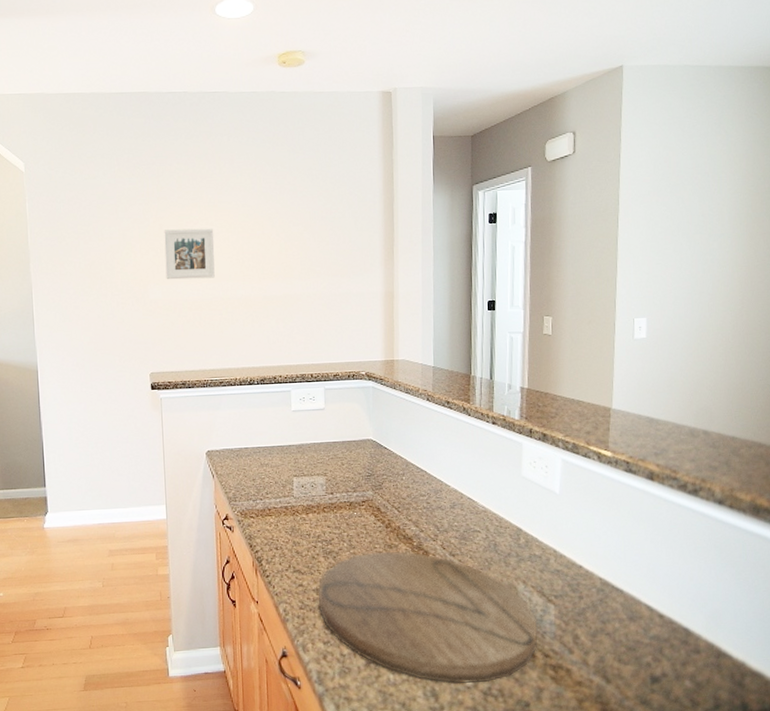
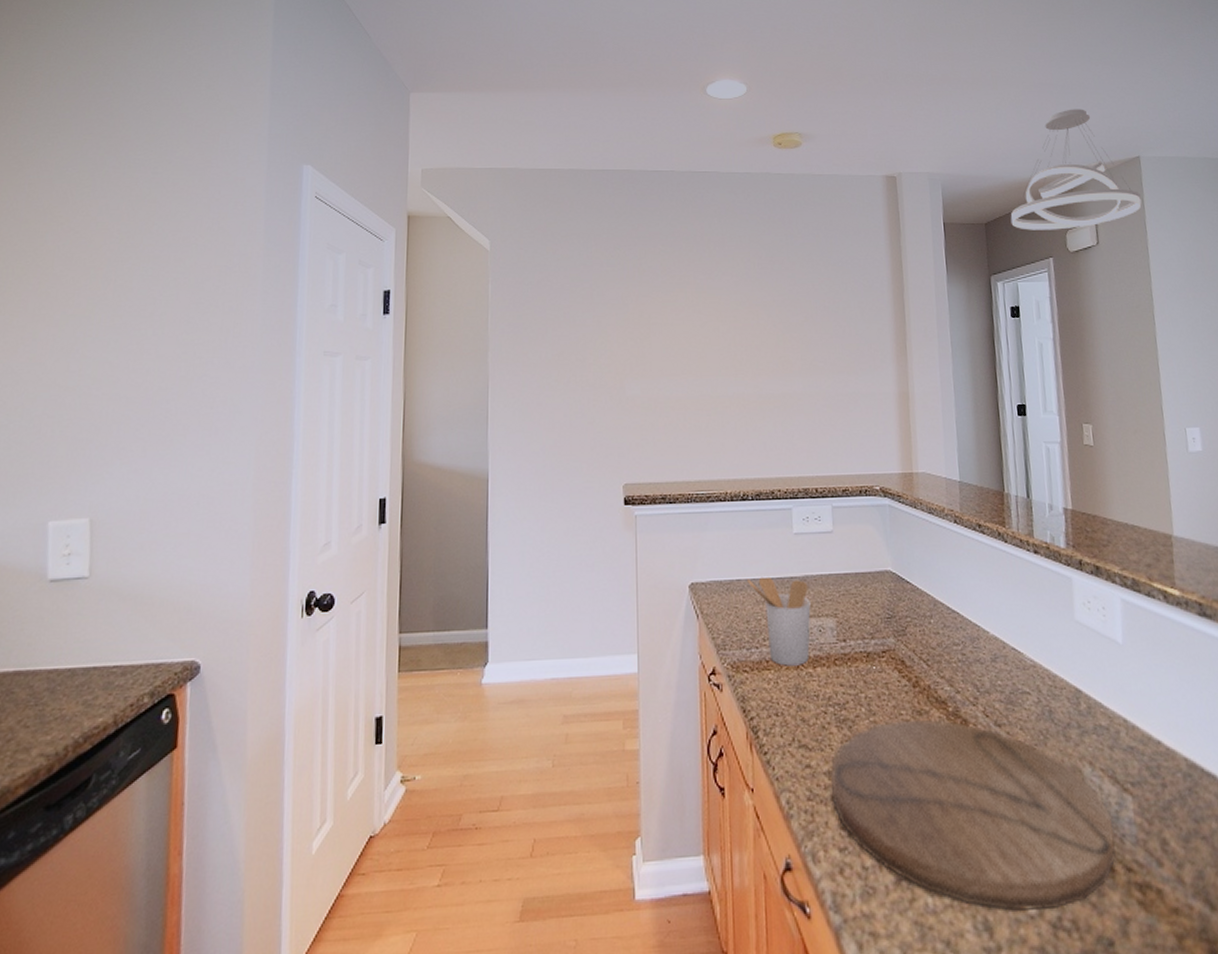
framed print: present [164,228,215,280] -> none [645,316,703,374]
utensil holder: none [254,445,305,513] -> present [747,576,811,666]
pendant light: none [495,18,619,141] -> present [1010,109,1142,230]

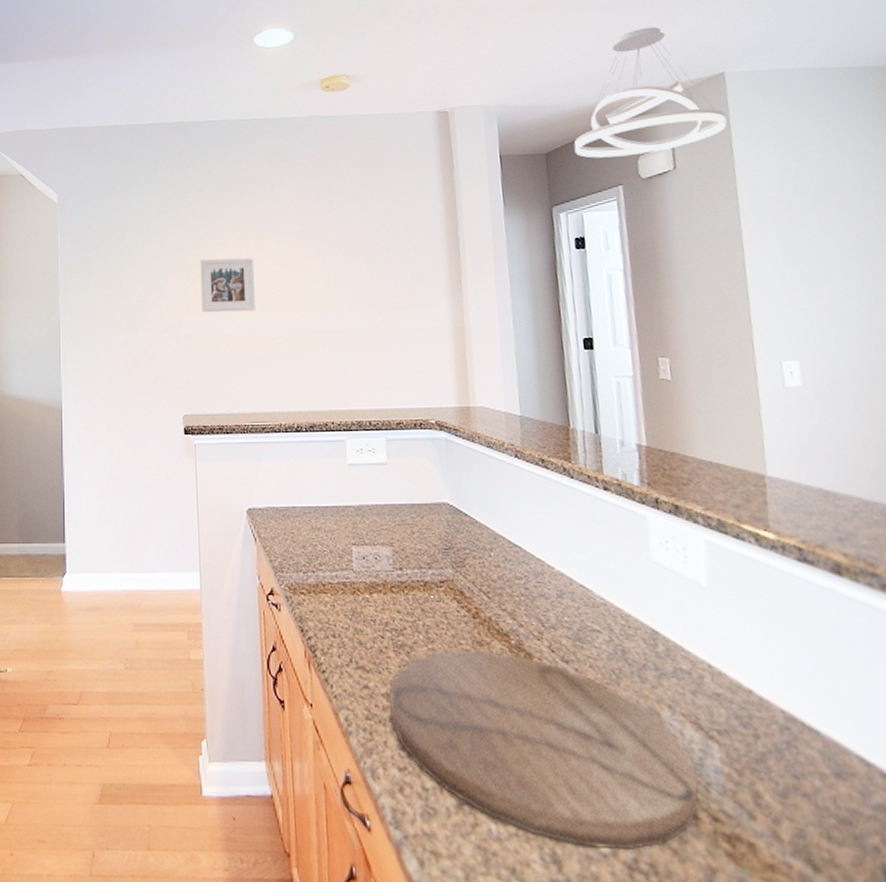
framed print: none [645,316,703,374] -> present [200,257,255,313]
utensil holder: present [747,576,811,666] -> none [303,505,367,591]

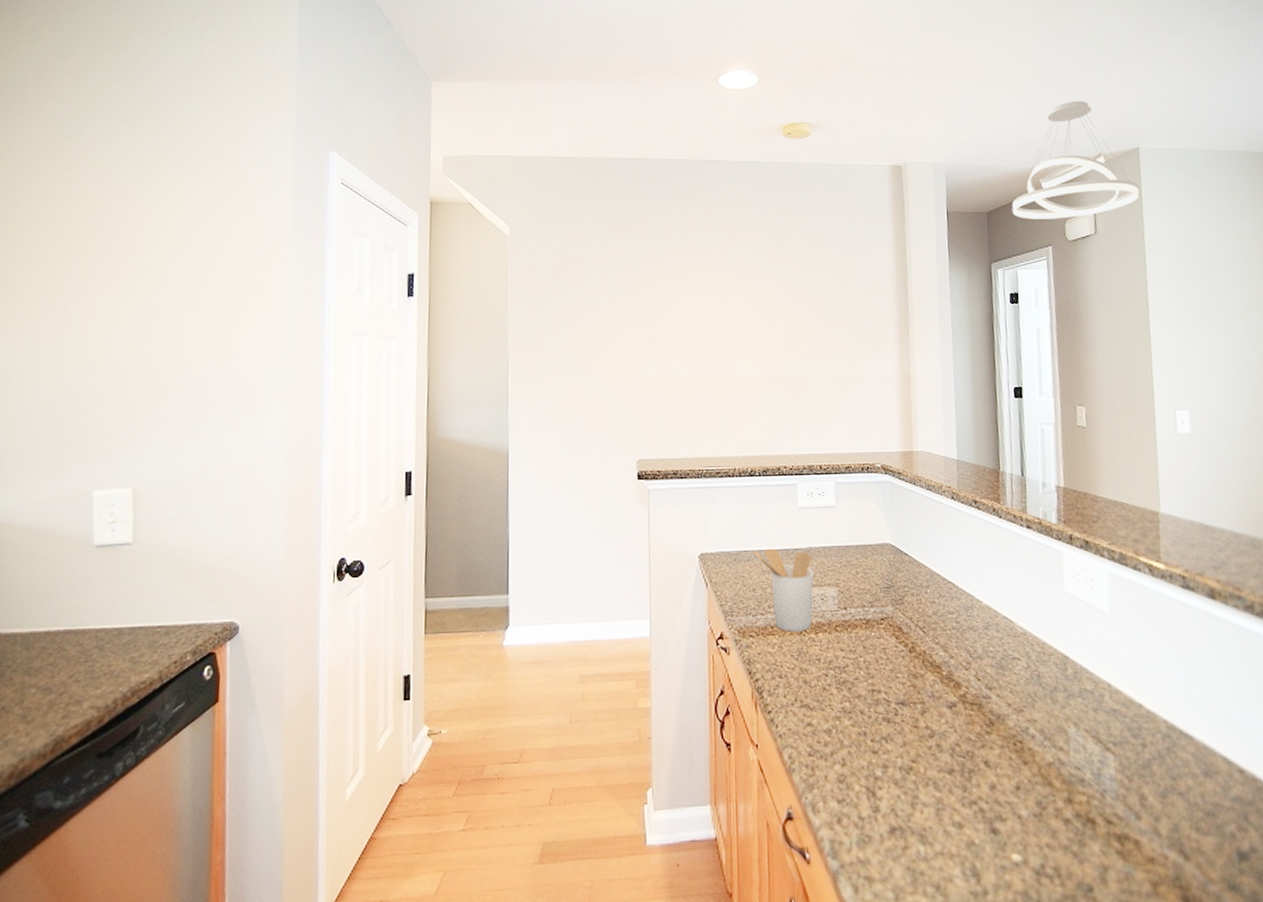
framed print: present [200,257,255,313] -> none [658,300,713,356]
utensil holder: none [303,505,367,591] -> present [754,548,814,632]
cutting board: present [388,649,701,851] -> none [830,681,1098,860]

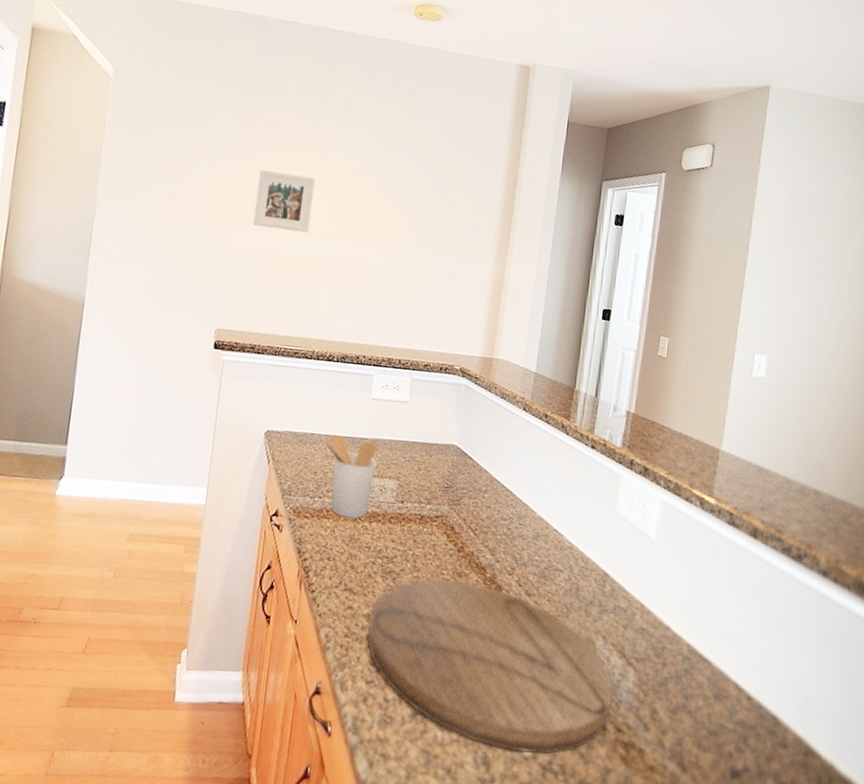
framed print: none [658,300,713,356] -> present [253,170,316,233]
cutting board: none [830,681,1098,860] -> present [366,578,614,755]
pendant light: present [1011,101,1139,219] -> none [633,26,762,148]

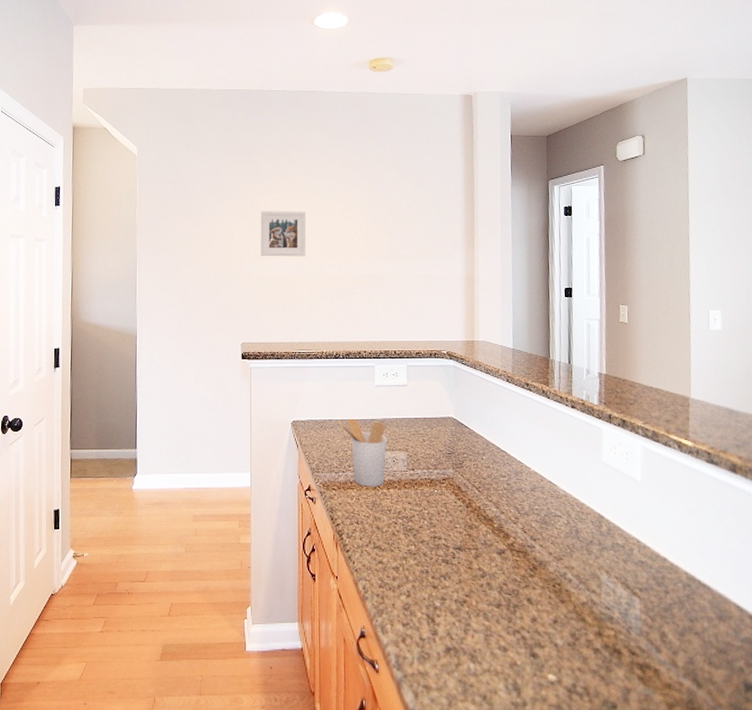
cutting board: present [366,578,614,755] -> none [397,532,624,679]

